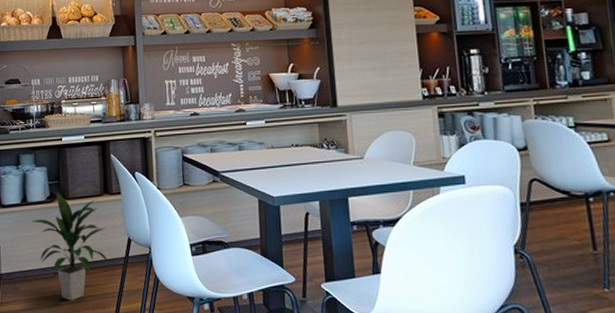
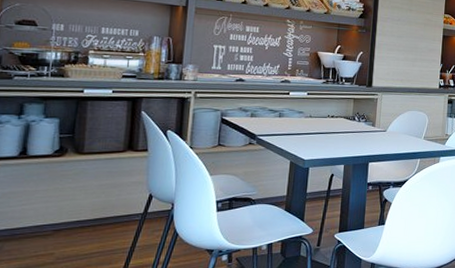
indoor plant: present [32,192,109,301] -> none [31,146,125,259]

